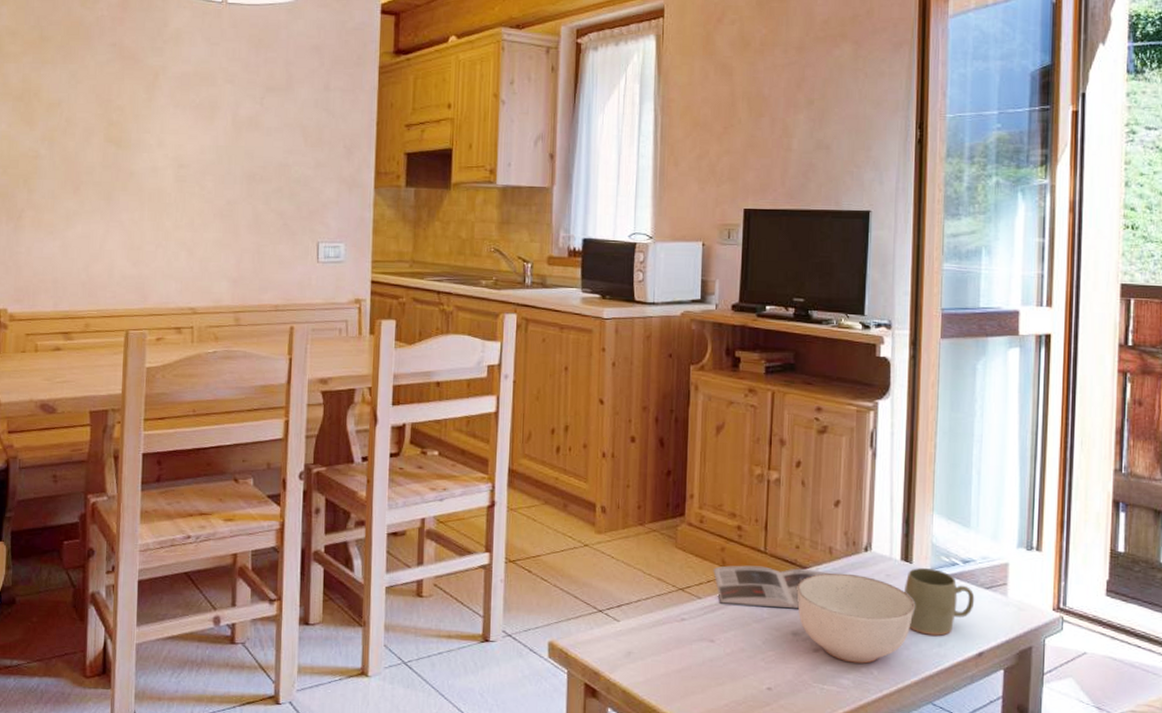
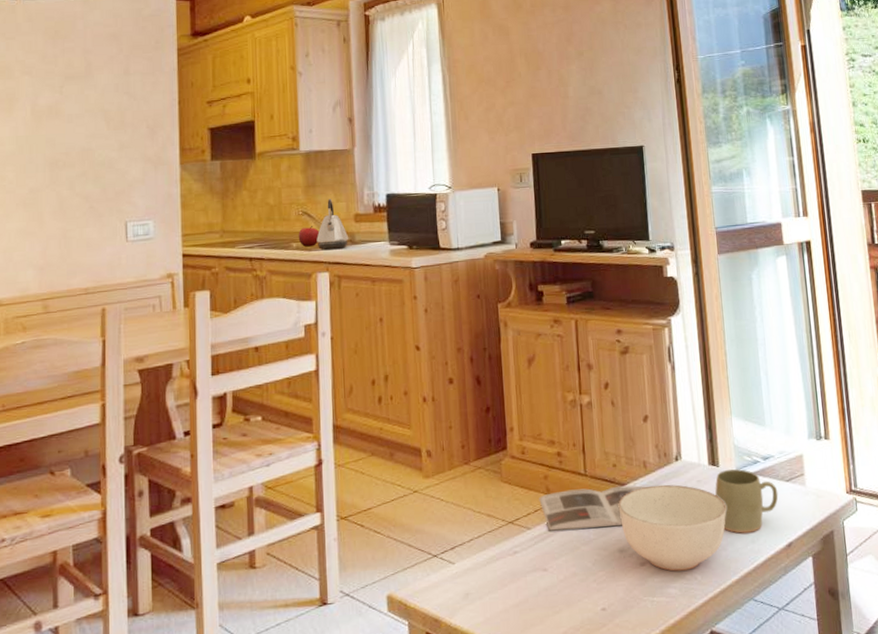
fruit: none [488,263,511,286] -> present [298,225,320,247]
kettle: none [507,238,540,292] -> present [316,198,349,251]

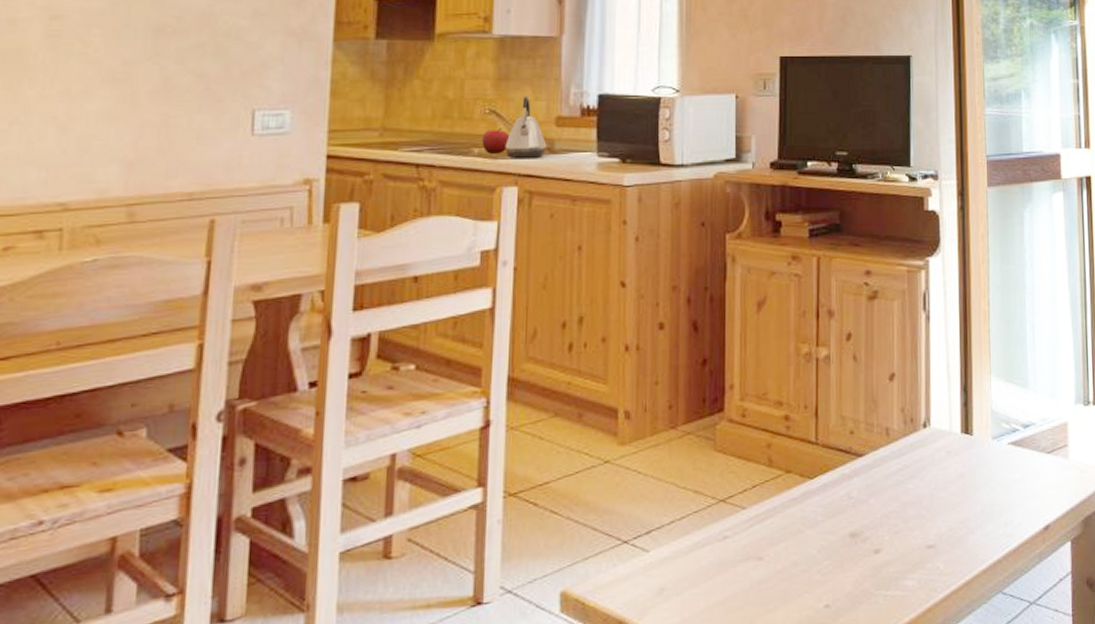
magazine: present [539,485,647,531] -> none [759,456,888,511]
bowl: present [618,484,727,572] -> none [853,455,979,560]
mug: present [715,468,779,533] -> none [966,437,1038,514]

